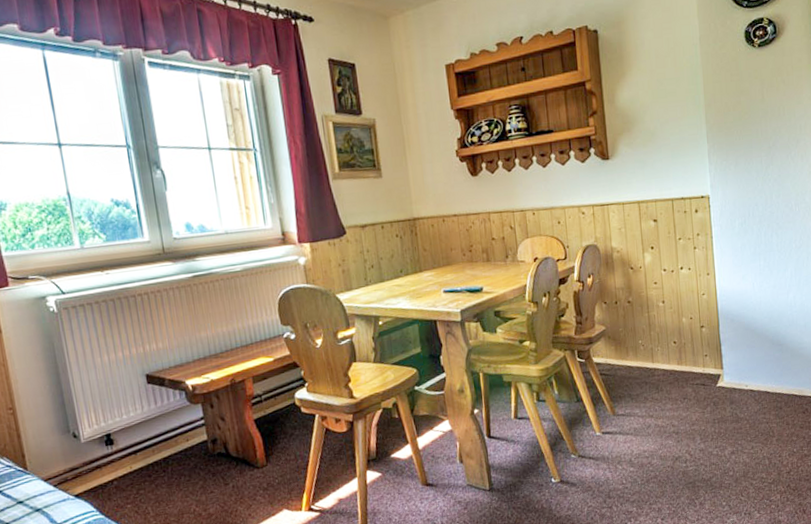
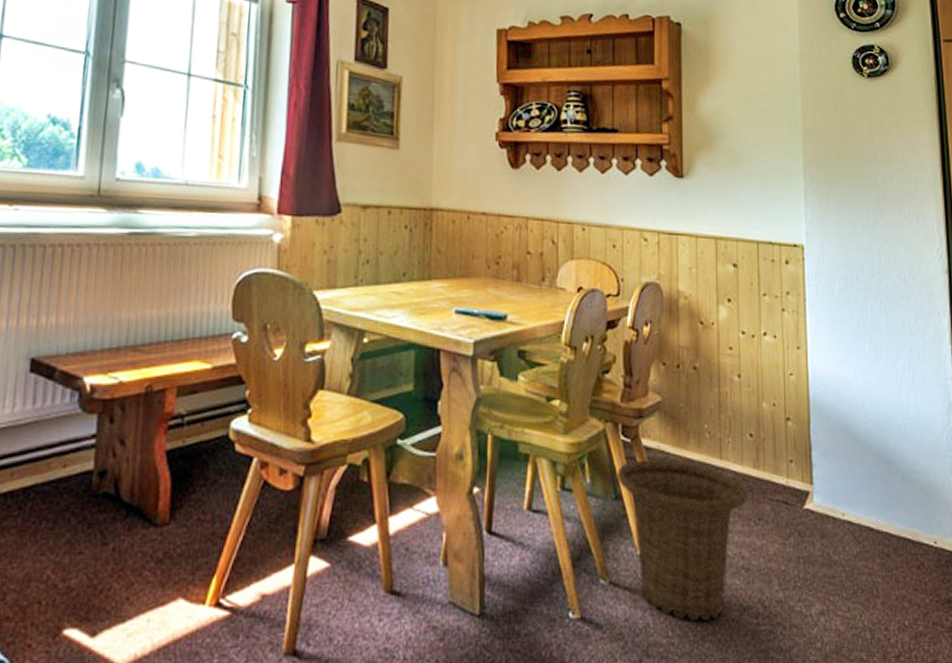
basket: none [576,369,675,471] -> present [616,459,748,620]

